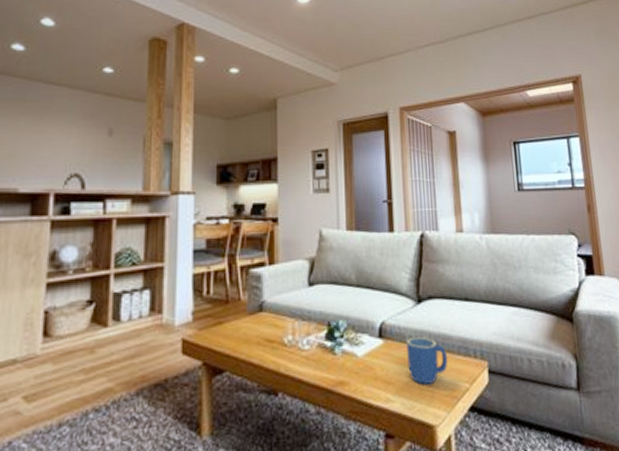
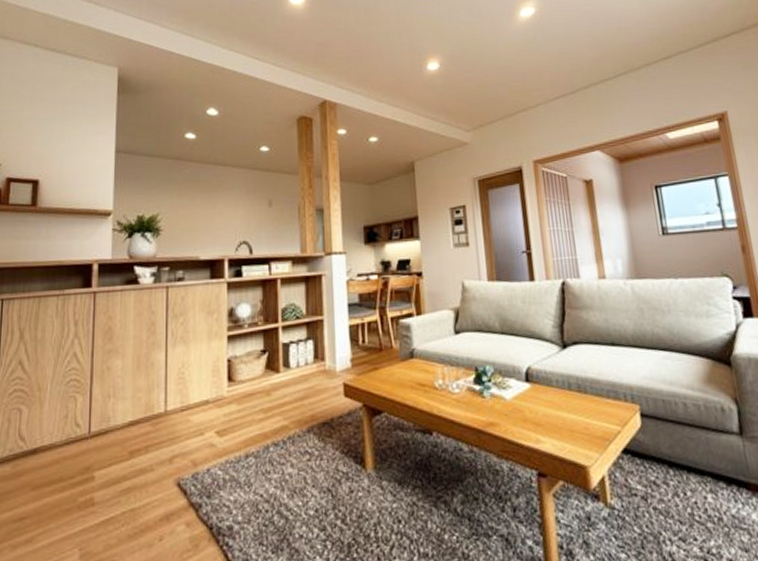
mug: present [407,336,448,385] -> none [554,380,598,427]

